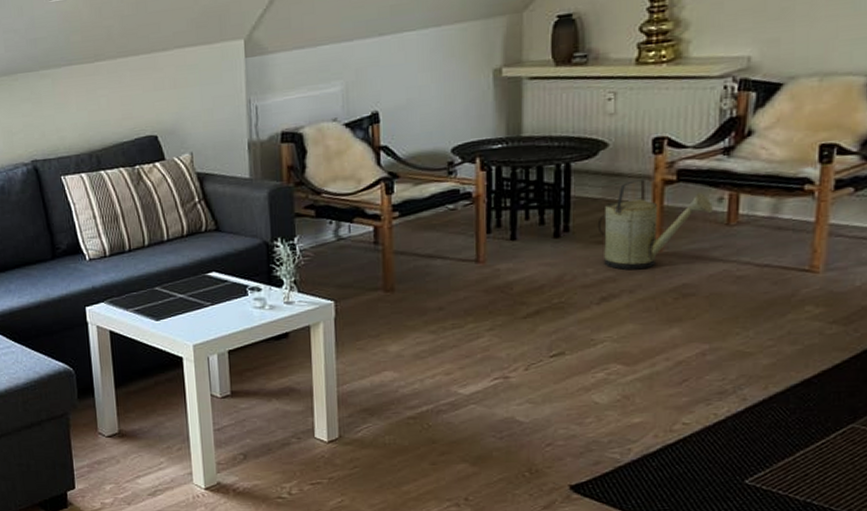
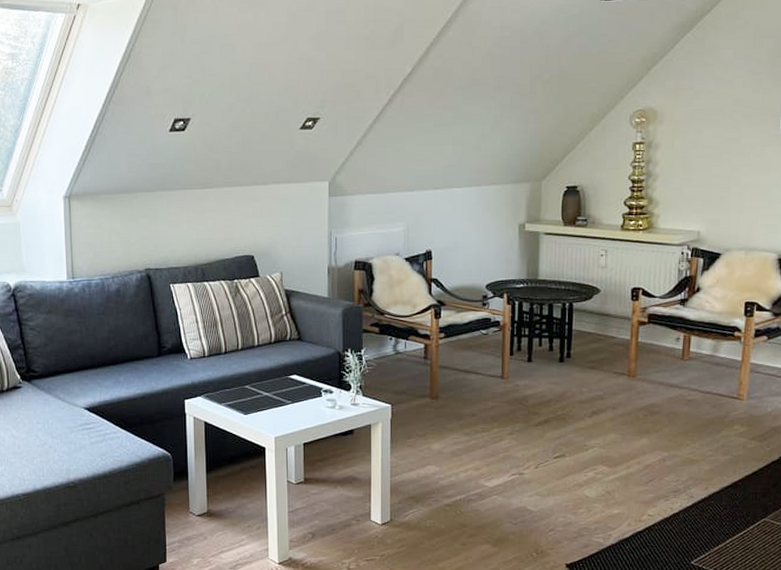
watering can: present [597,179,713,270] -> none [591,320,672,391]

